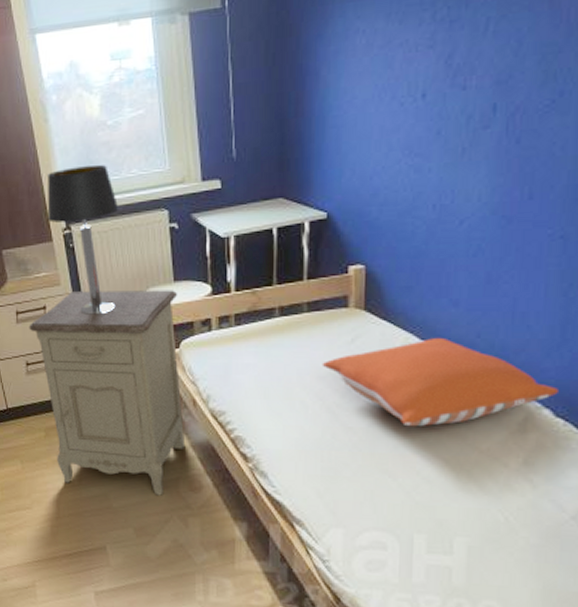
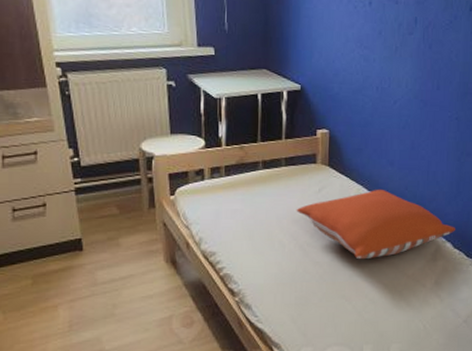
nightstand: present [29,290,186,496] -> none [16,138,179,334]
table lamp: present [47,164,119,315] -> none [41,17,118,162]

